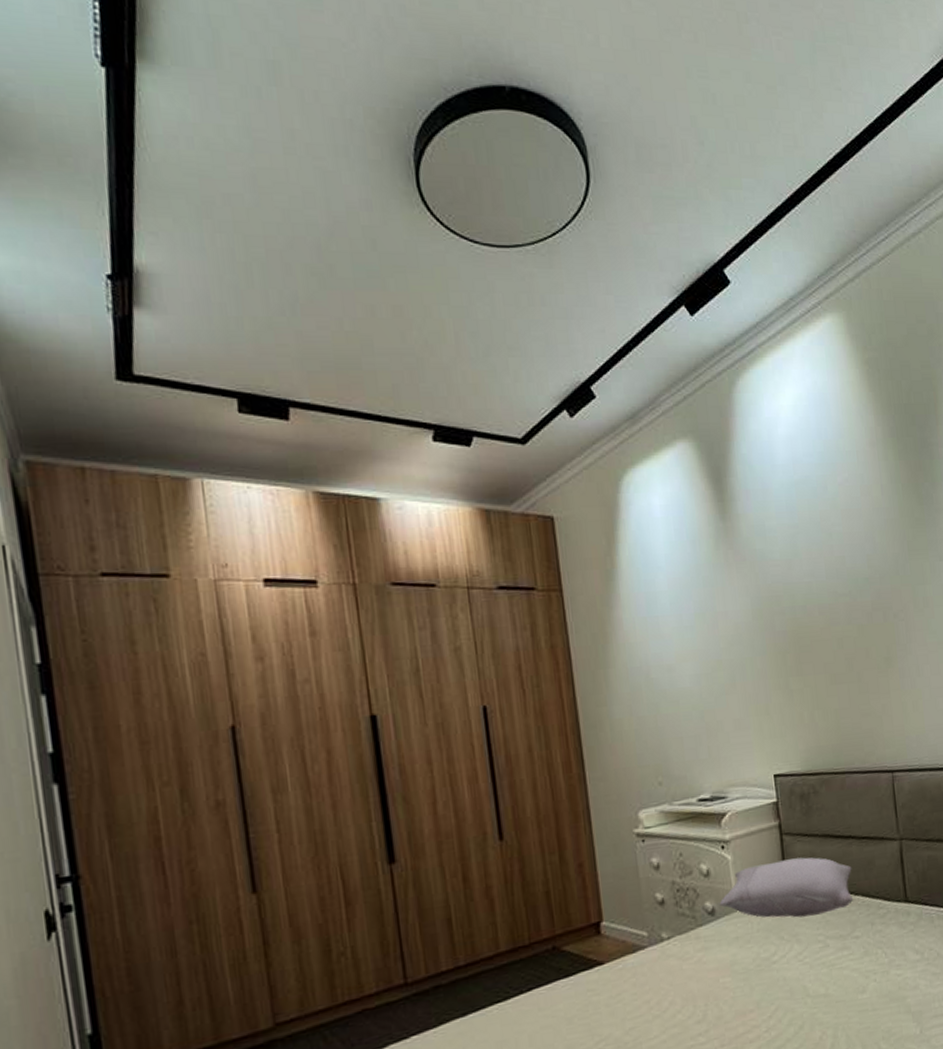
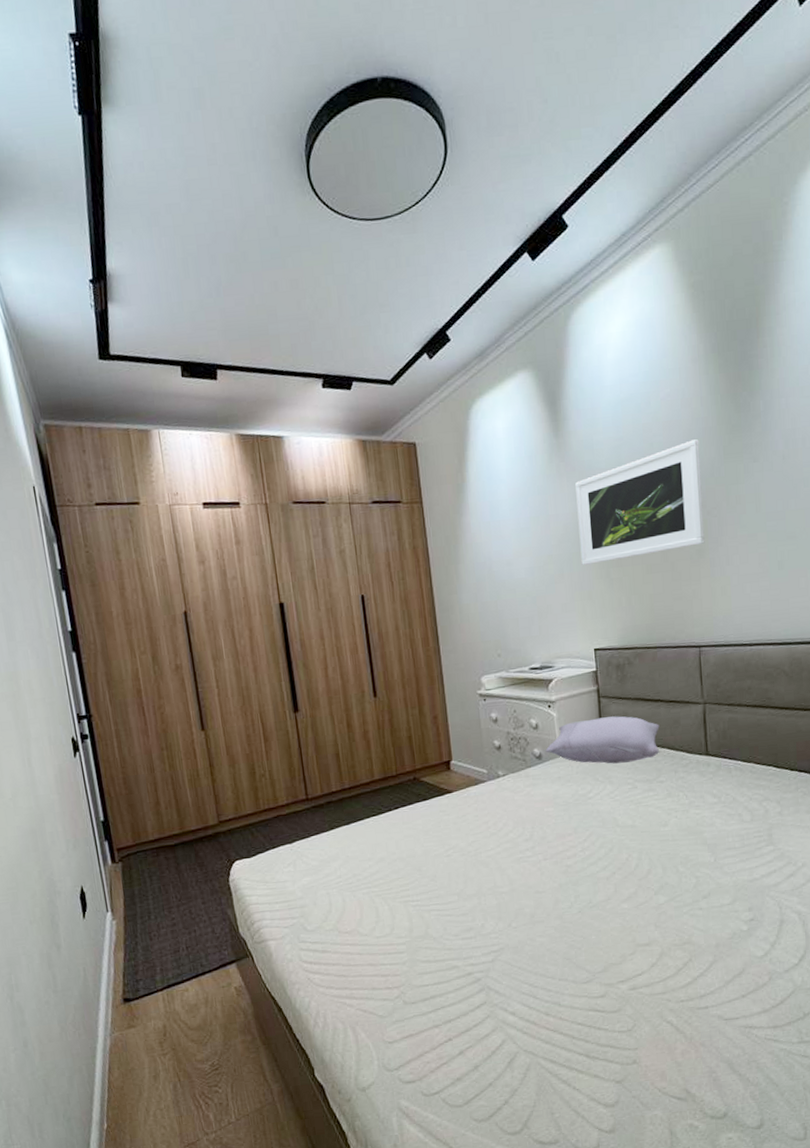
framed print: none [746,532,893,673] -> present [575,439,705,565]

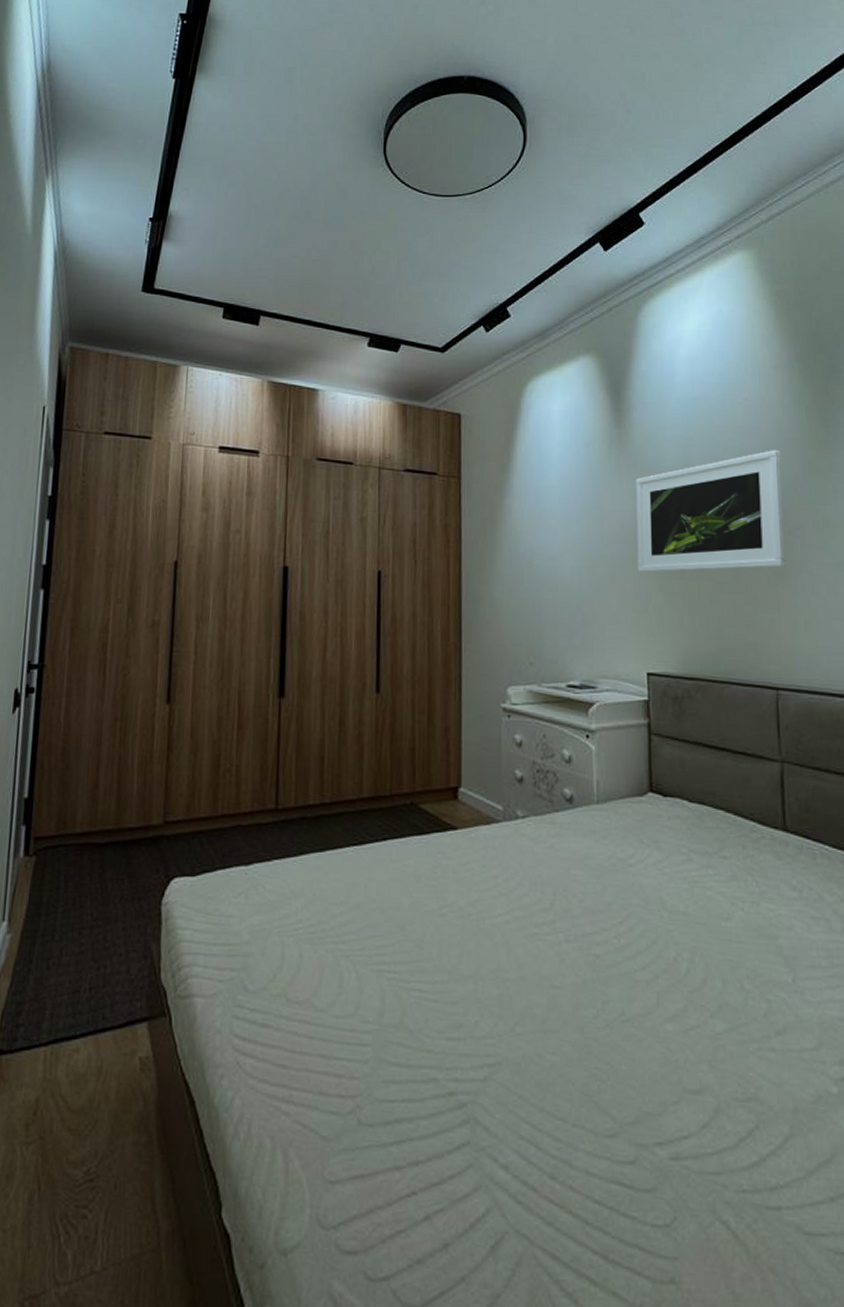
pillow: present [545,716,660,764] -> none [578,760,724,825]

